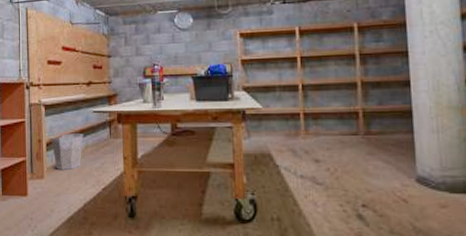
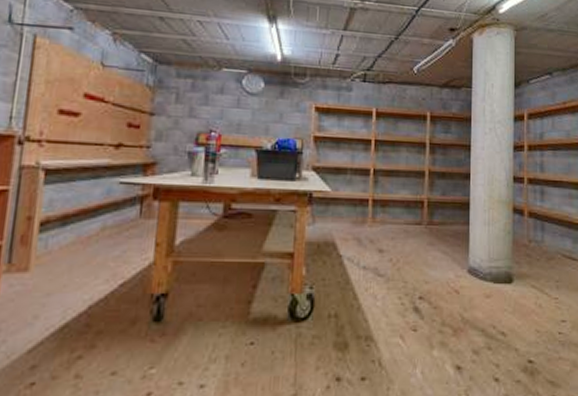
waste bin: present [51,133,84,171] -> none [48,210,102,261]

